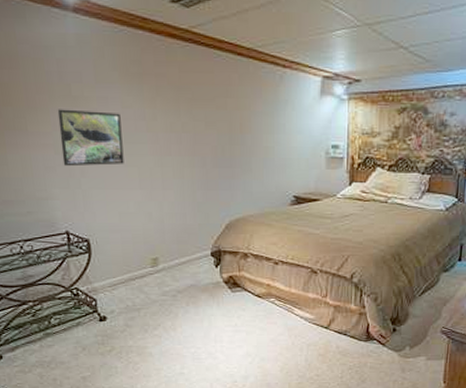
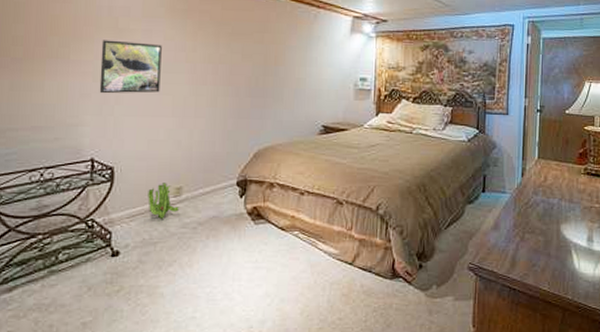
decorative plant: none [125,254,158,287] -> present [148,183,180,219]

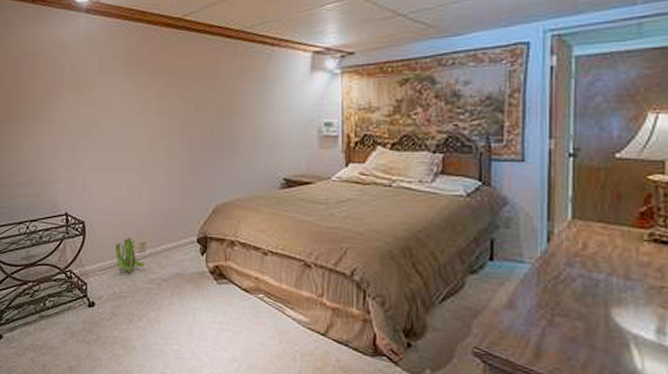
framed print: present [99,40,162,94] -> none [66,98,120,151]

